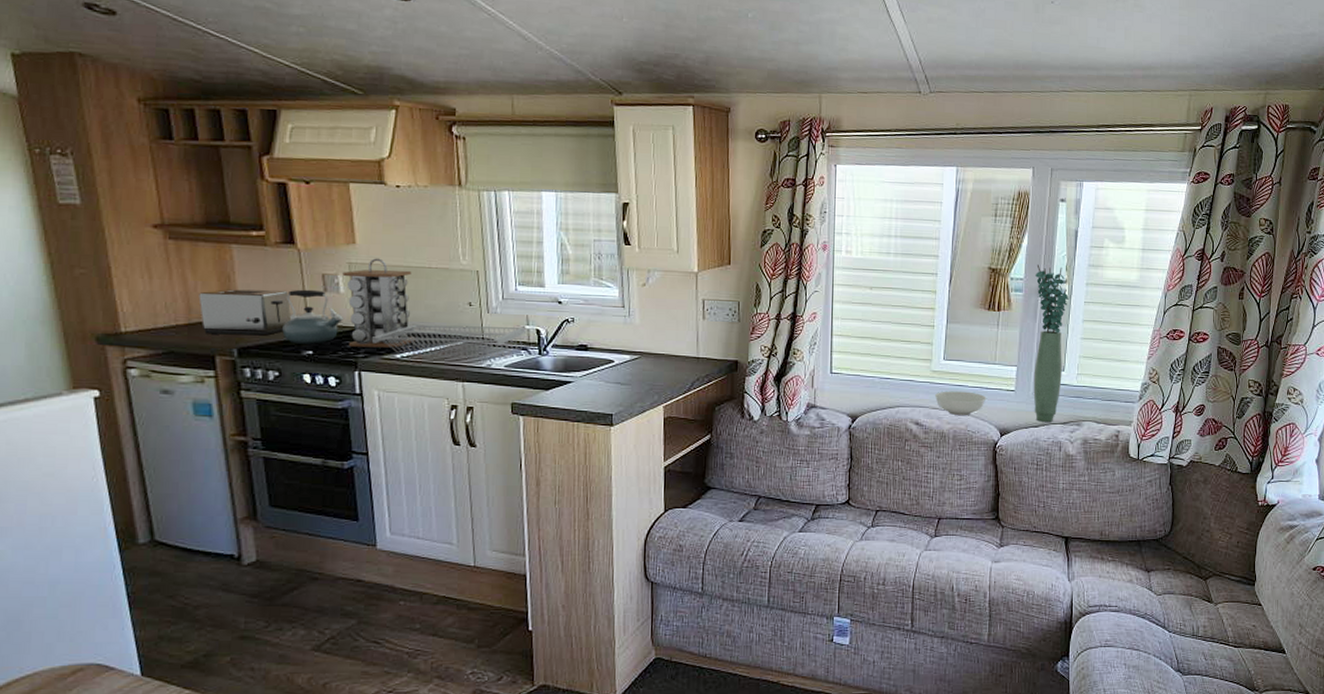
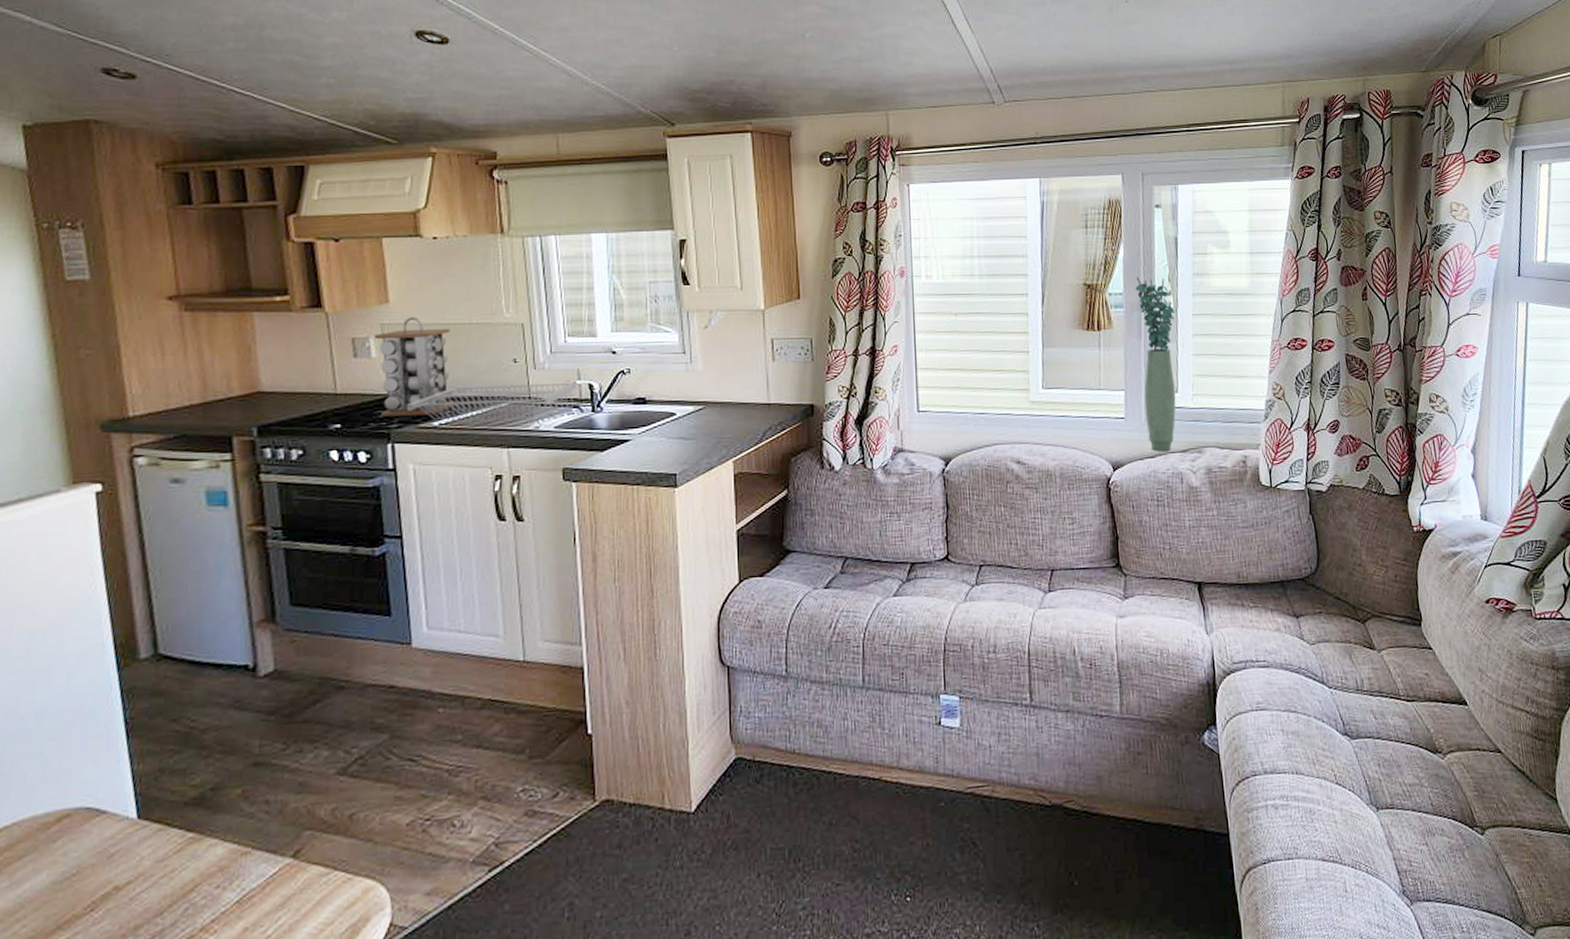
toaster: present [198,289,292,336] -> none [215,358,318,413]
kettle: present [282,289,343,344] -> none [307,356,375,417]
bowl: present [935,391,986,416] -> none [1036,422,1094,451]

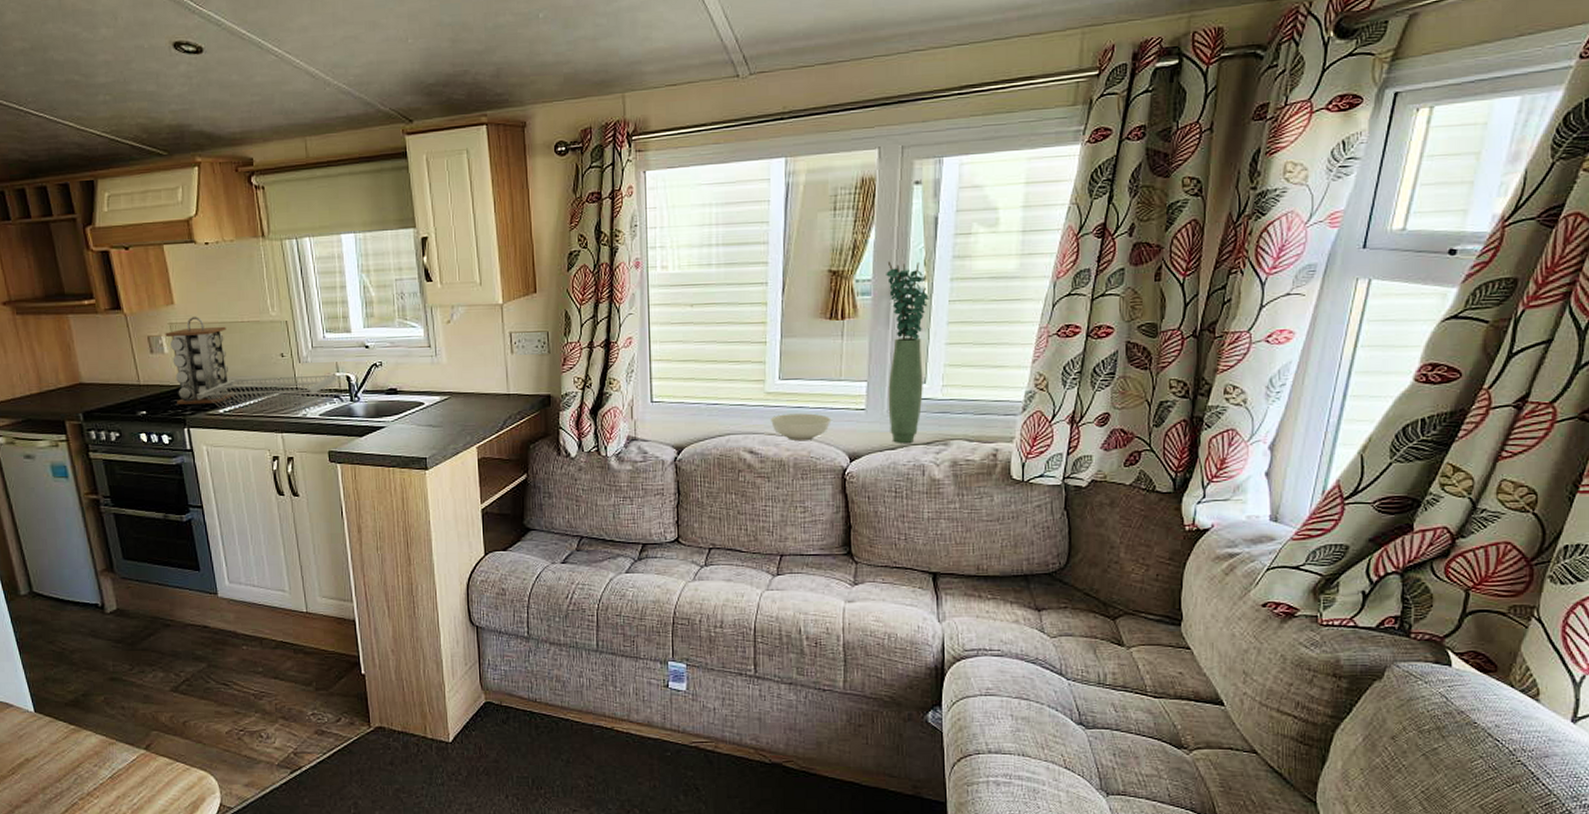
bowl: none [1036,422,1094,451] -> present [771,413,832,442]

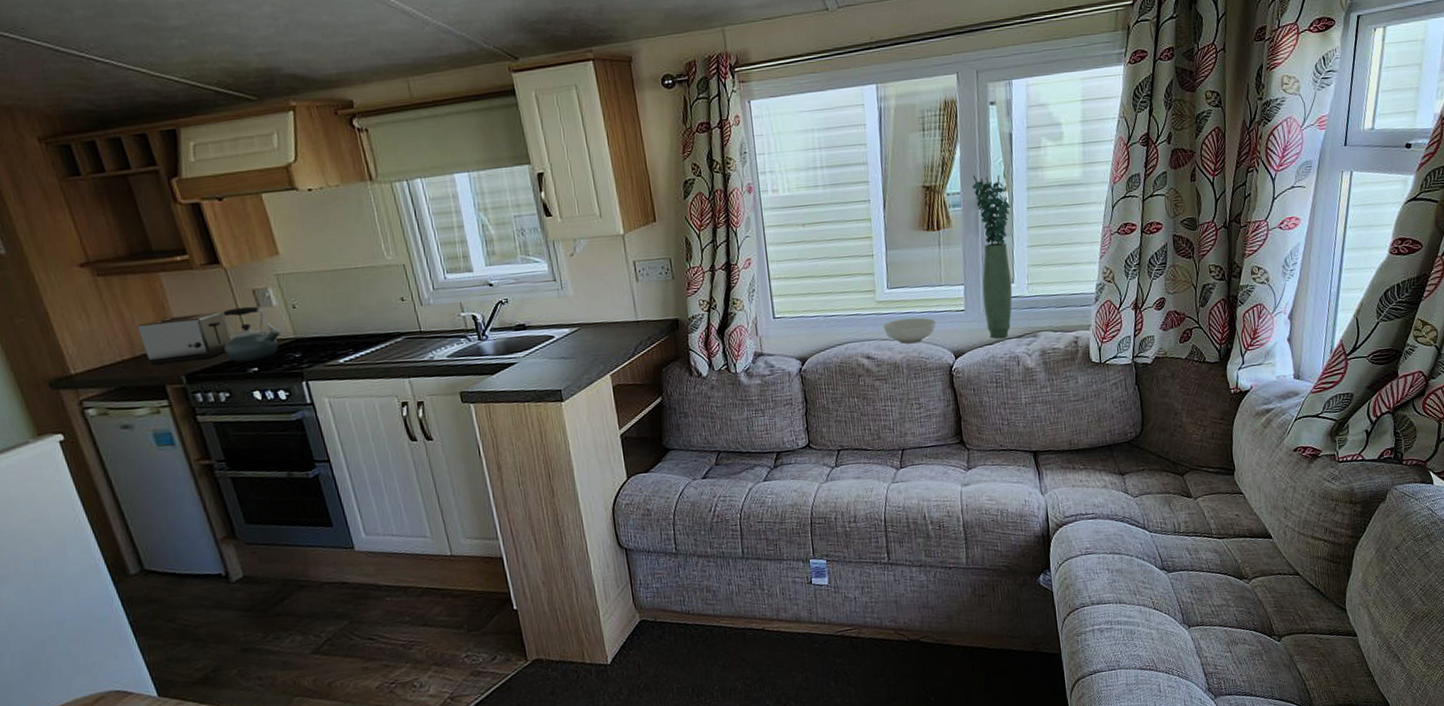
toaster: none [46,354,125,401] -> present [137,311,232,365]
kettle: none [118,352,170,405] -> present [222,306,281,363]
spice rack: present [165,316,236,406] -> none [272,266,356,358]
dish rack: present [196,374,336,411] -> none [312,314,462,361]

